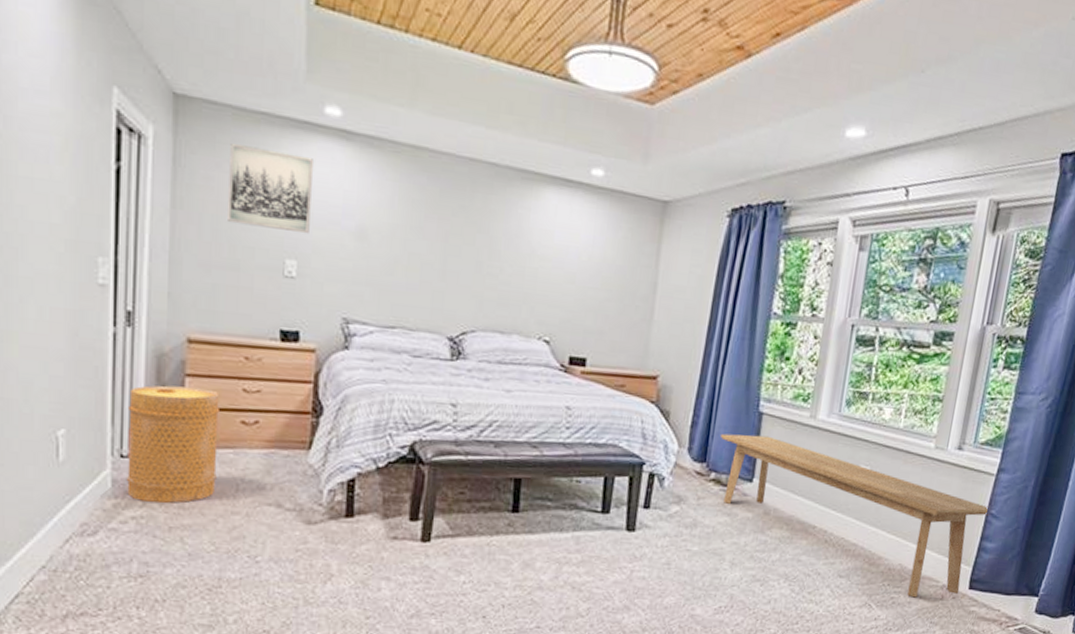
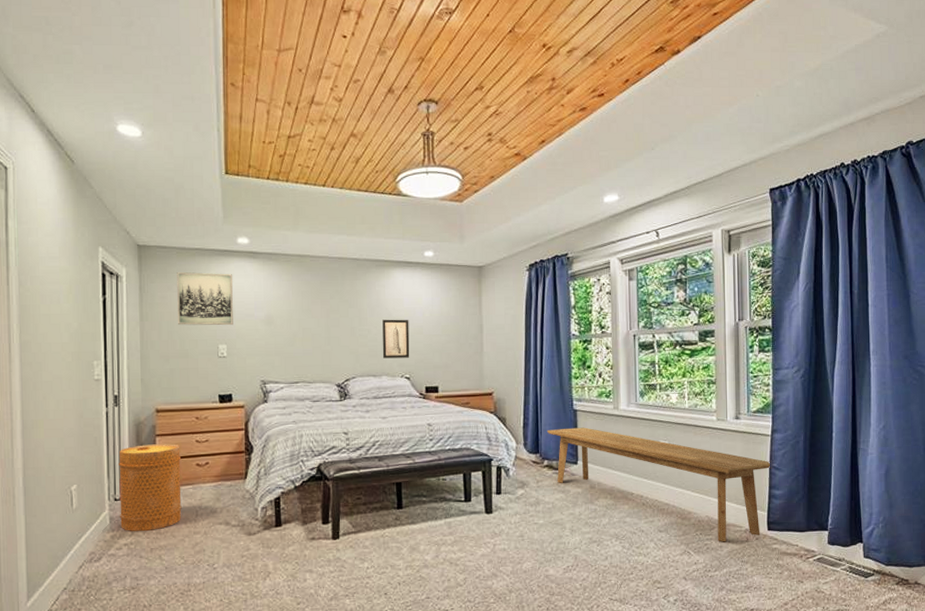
wall art: none [515,256,558,315] -> present [382,319,410,359]

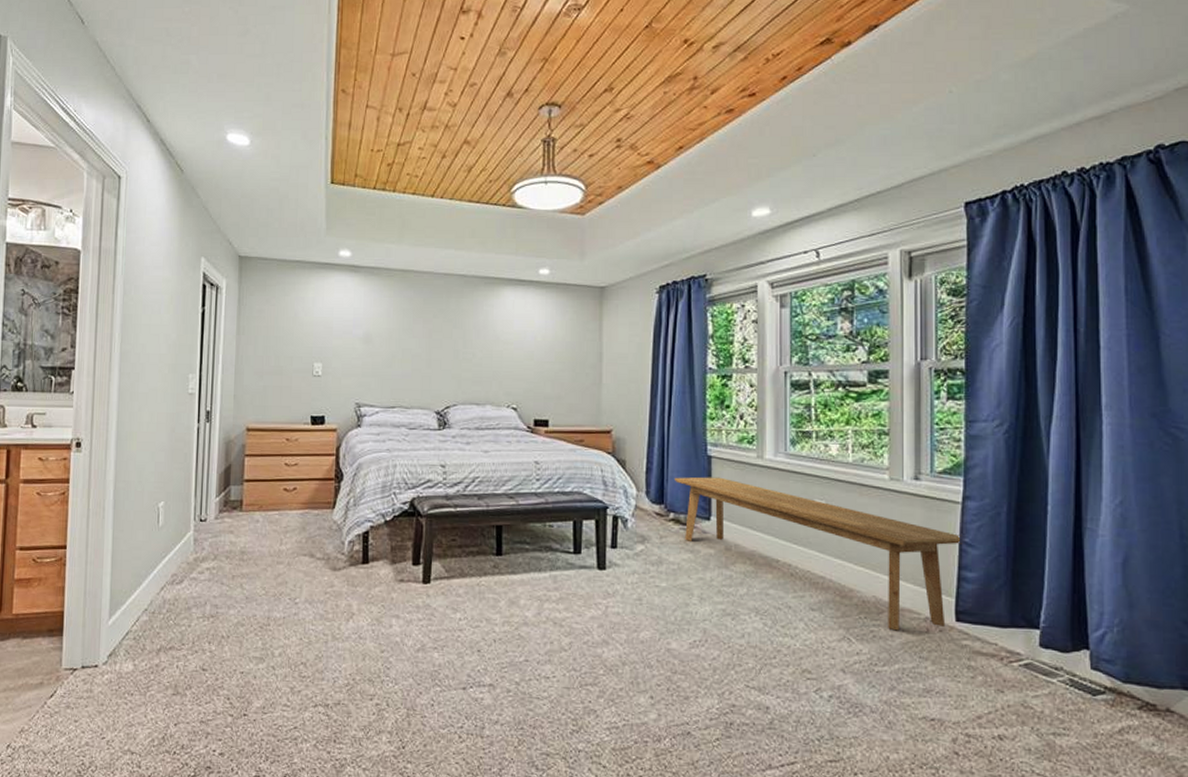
basket: present [119,444,182,531] -> none [203,464,269,556]
wall art: present [177,272,233,326] -> none [274,285,332,343]
wall art: present [382,319,410,359] -> none [487,342,519,386]

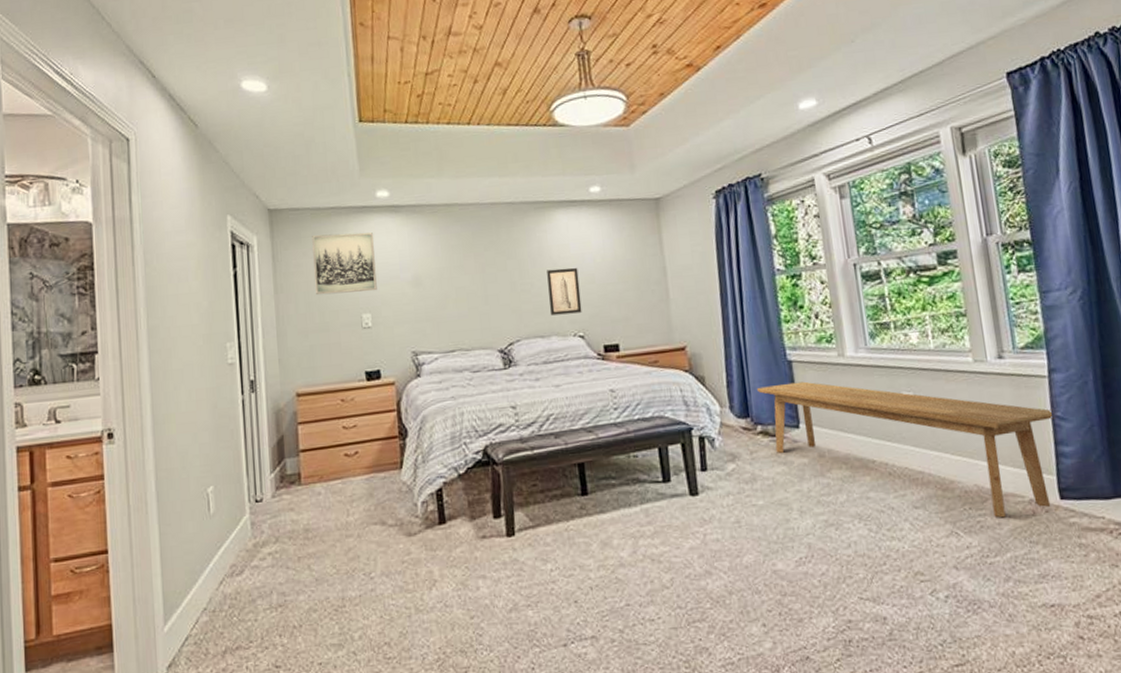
wall art: none [274,285,332,343] -> present [312,232,377,295]
wall art: none [487,342,519,386] -> present [547,267,582,316]

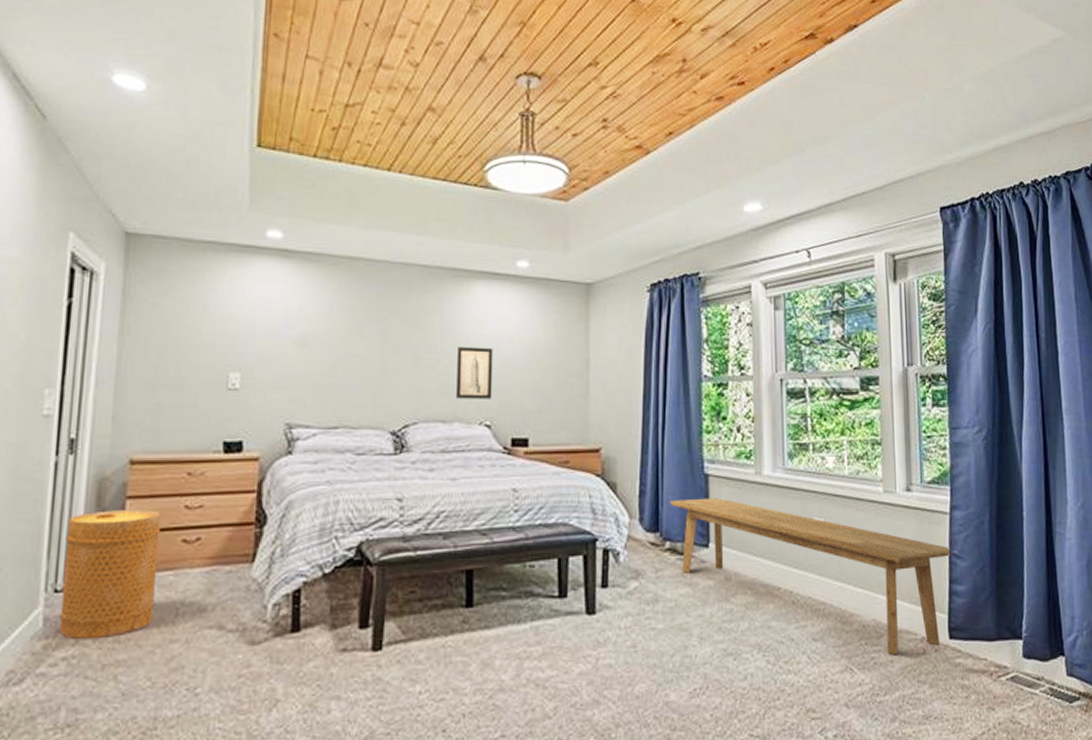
basket: none [258,432,331,538] -> present [58,510,161,639]
wall art: present [312,232,377,295] -> none [174,272,256,347]

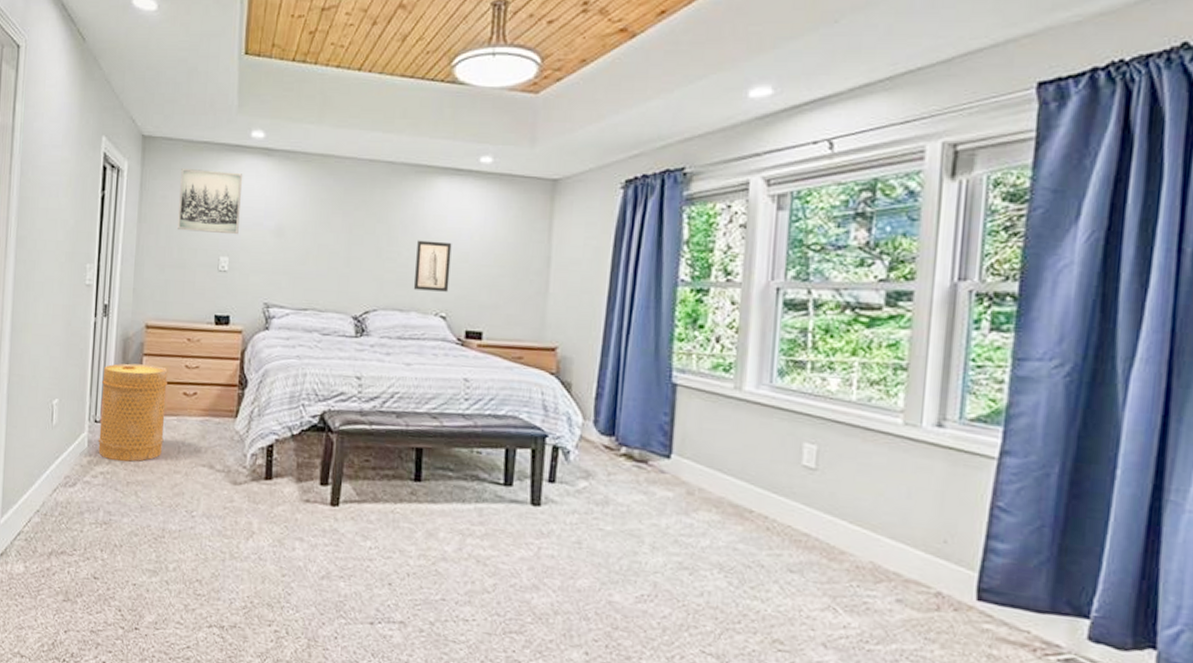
wall art: none [174,272,256,347] -> present [178,169,242,235]
bench: present [670,498,952,655] -> none [630,406,995,606]

